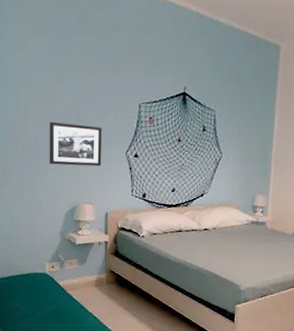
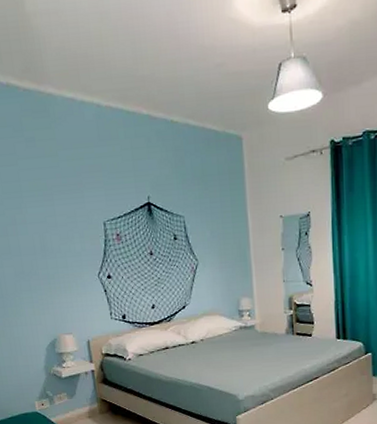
picture frame: present [49,122,103,167] -> none [14,253,75,299]

